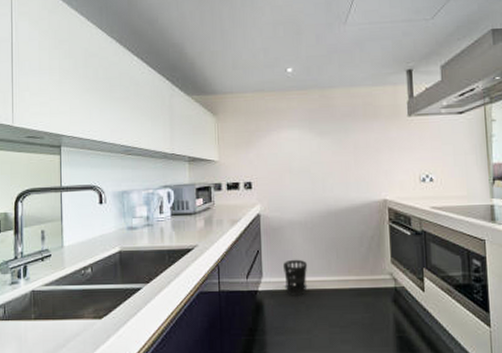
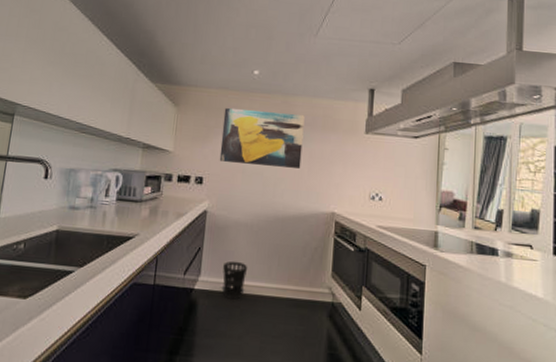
wall art: none [263,107,347,164] -> present [219,108,305,169]

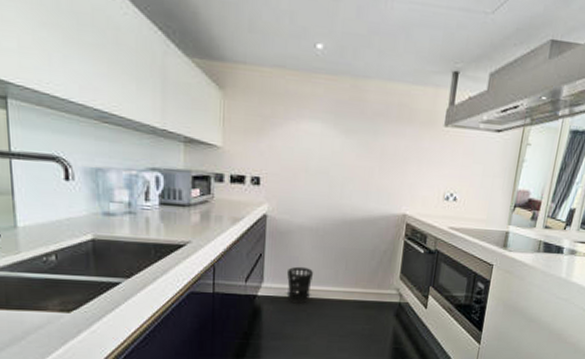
wall art: present [219,108,305,169] -> none [278,93,378,167]

